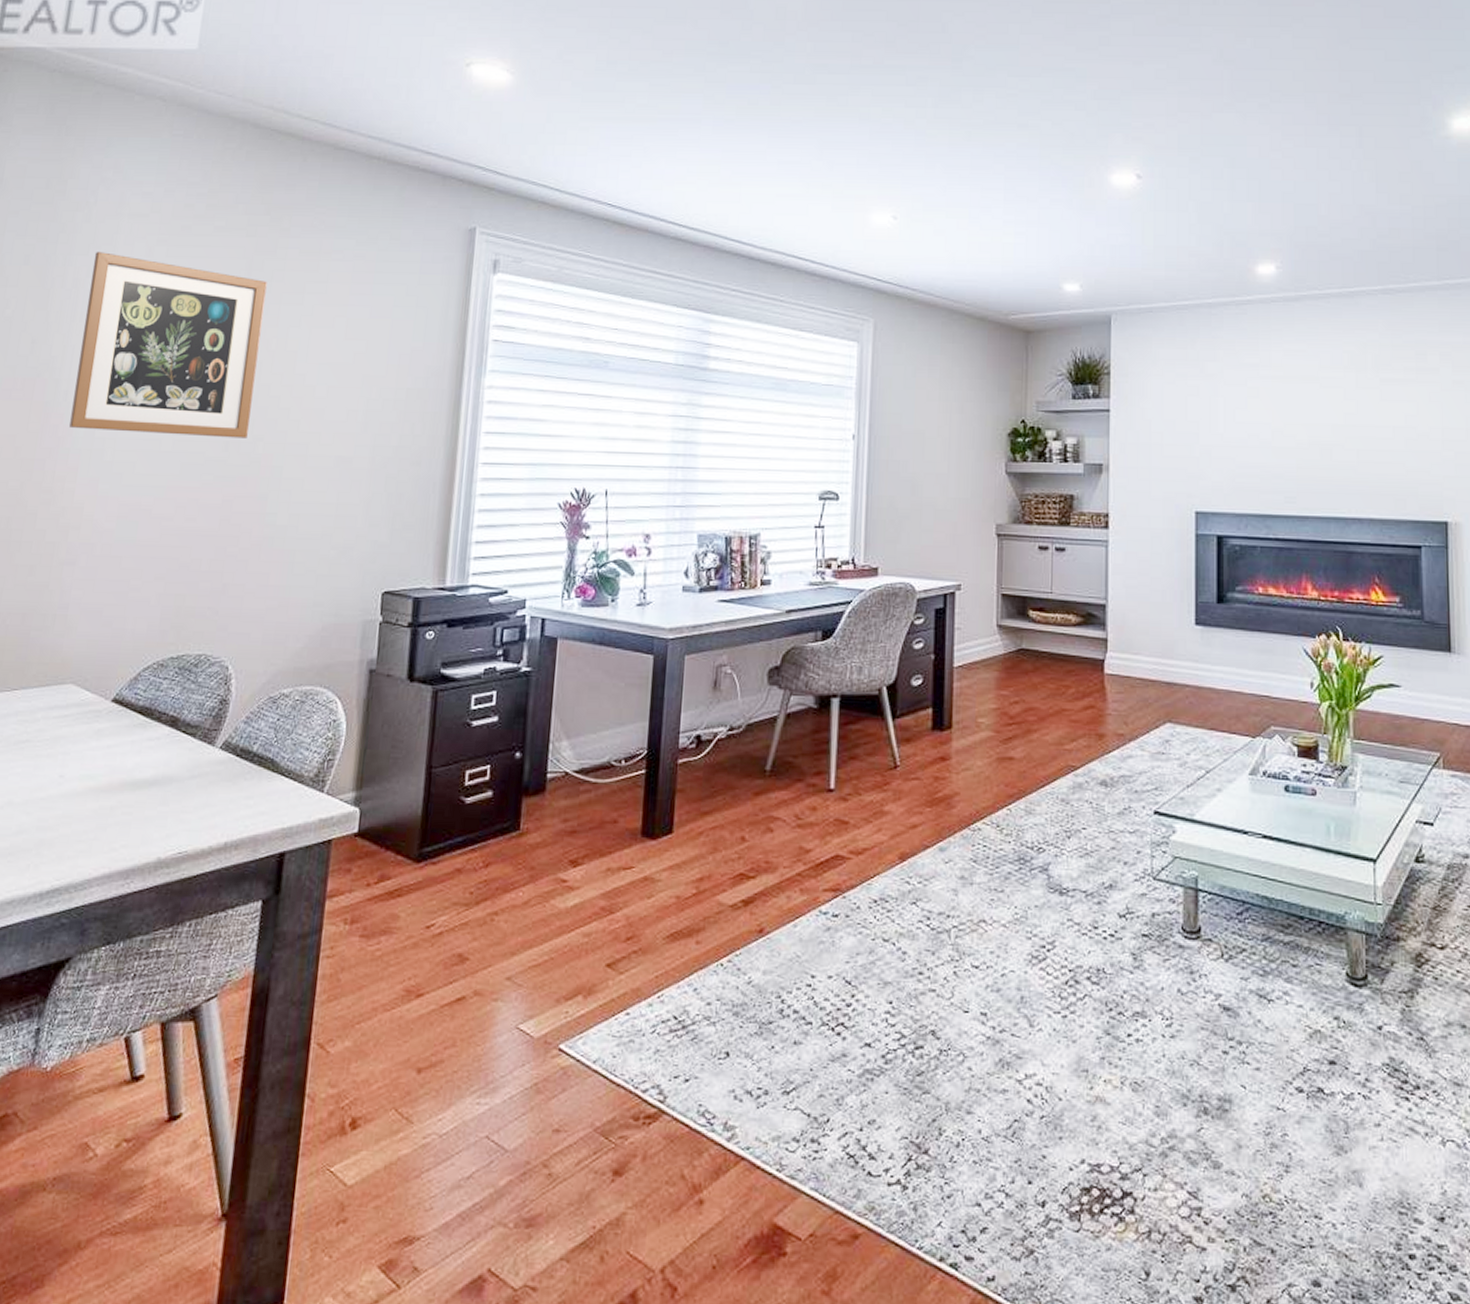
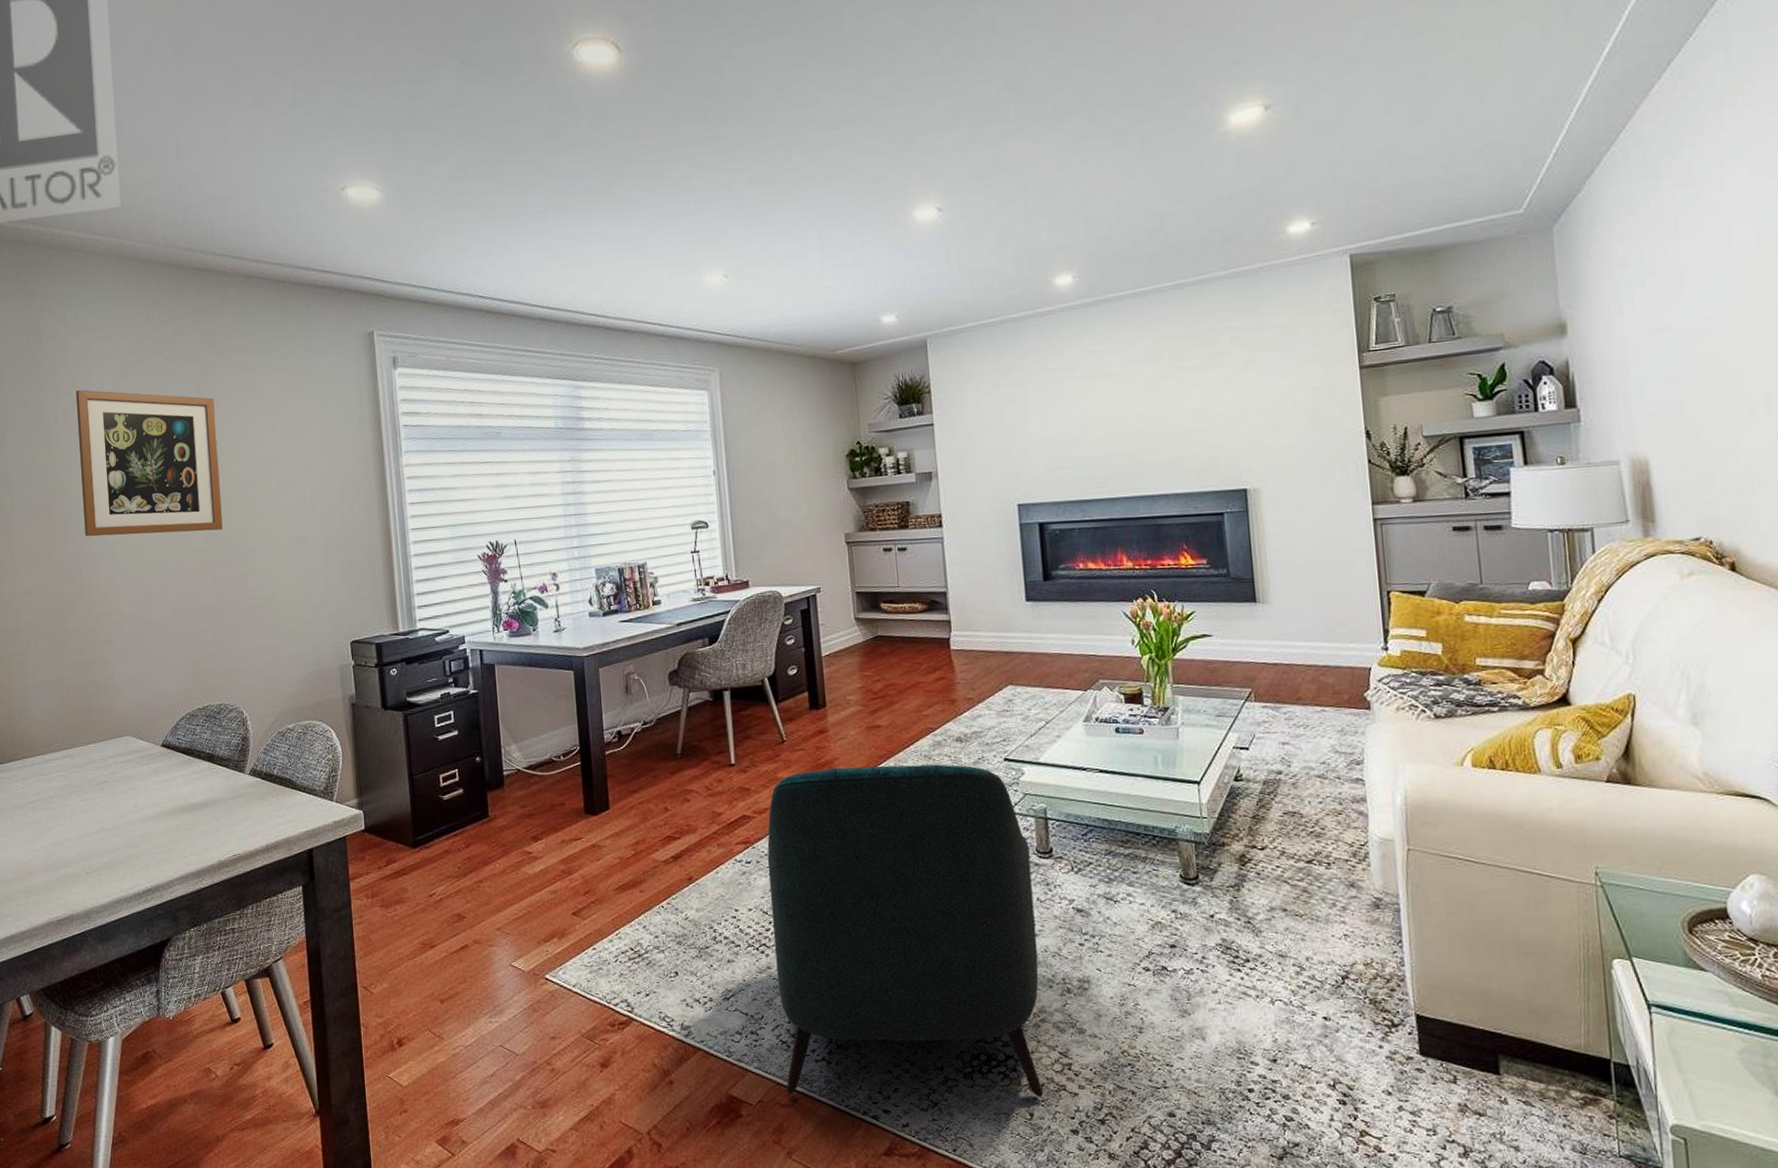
armchair: none [846,804,1174,1252] -> present [767,764,1044,1098]

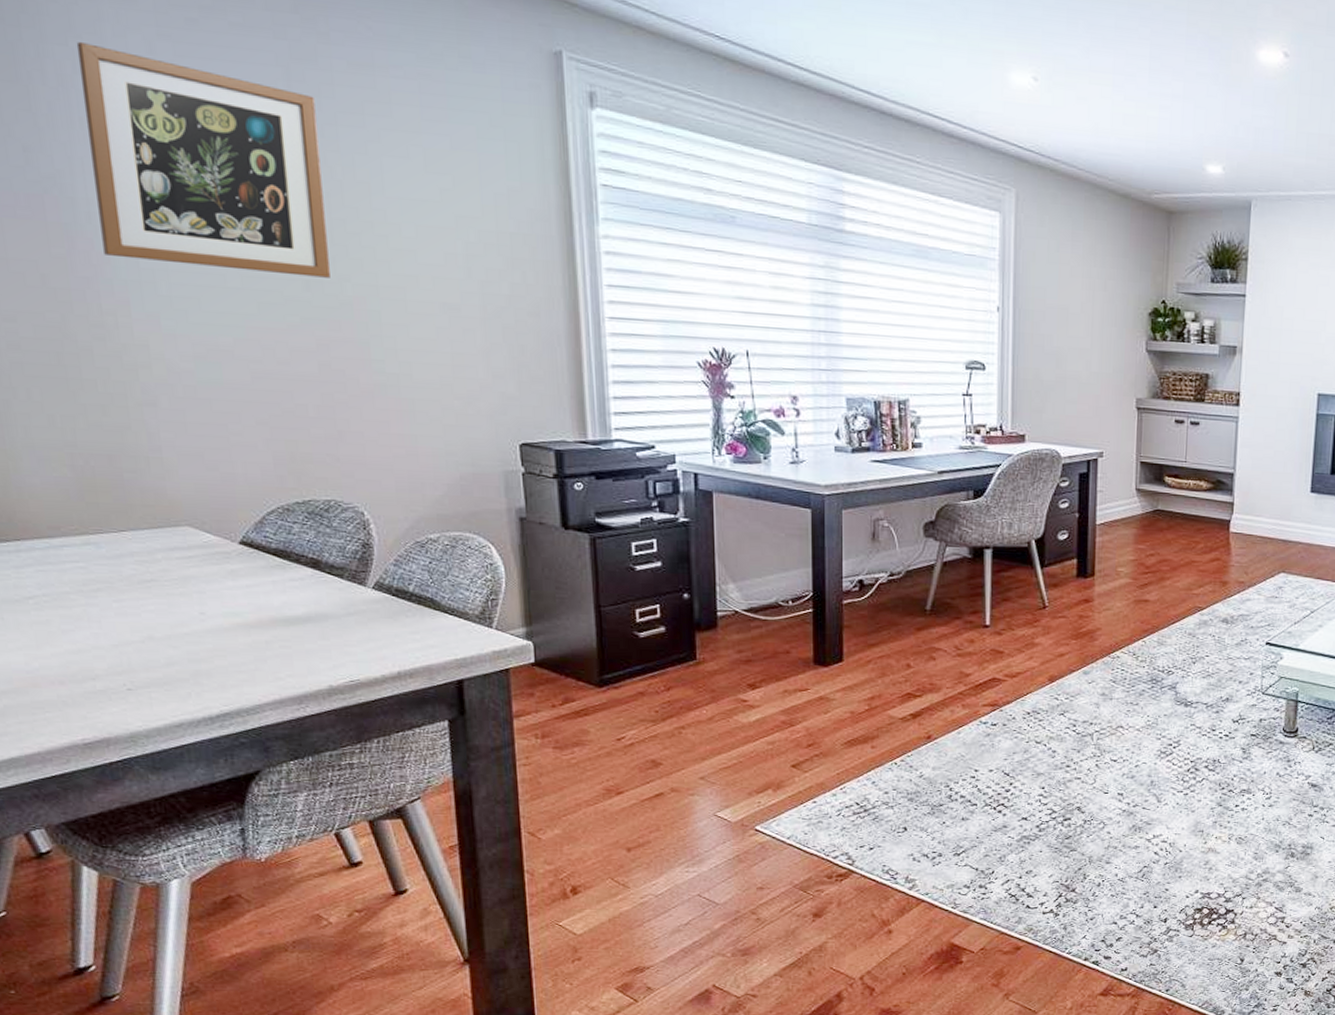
armchair: present [767,764,1044,1098] -> none [1010,637,1277,946]

